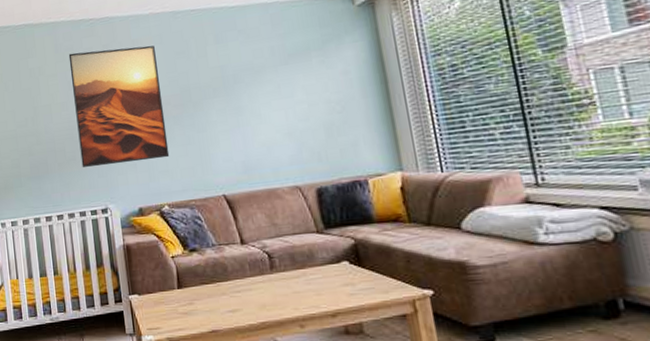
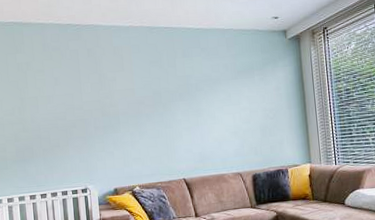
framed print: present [68,45,170,167] -> none [55,53,142,153]

